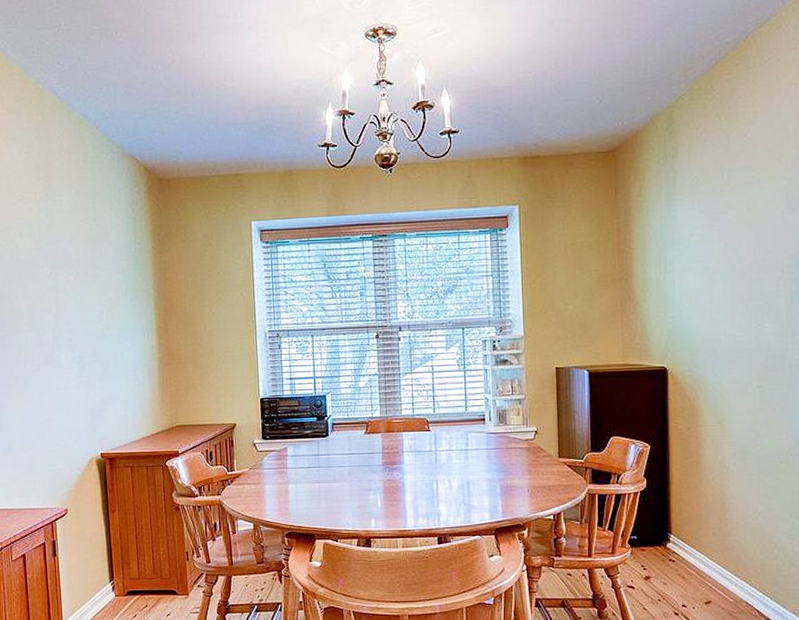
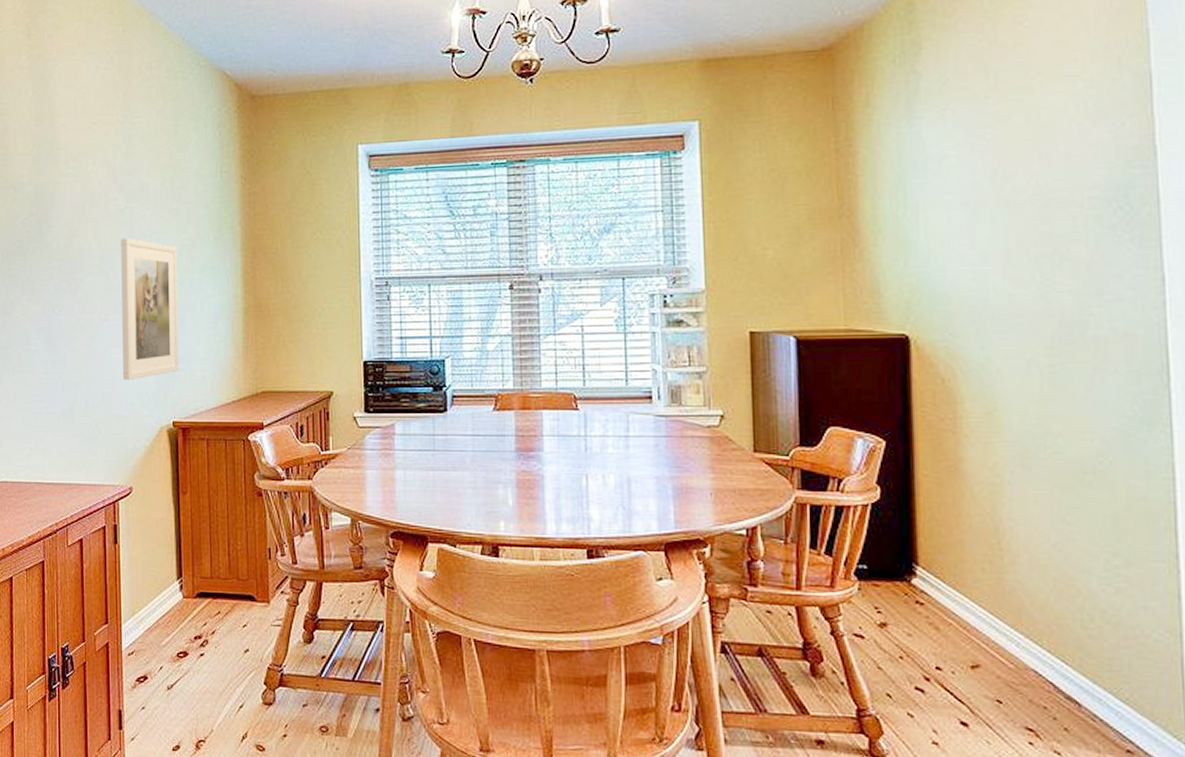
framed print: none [48,299,105,421] -> present [121,238,180,381]

